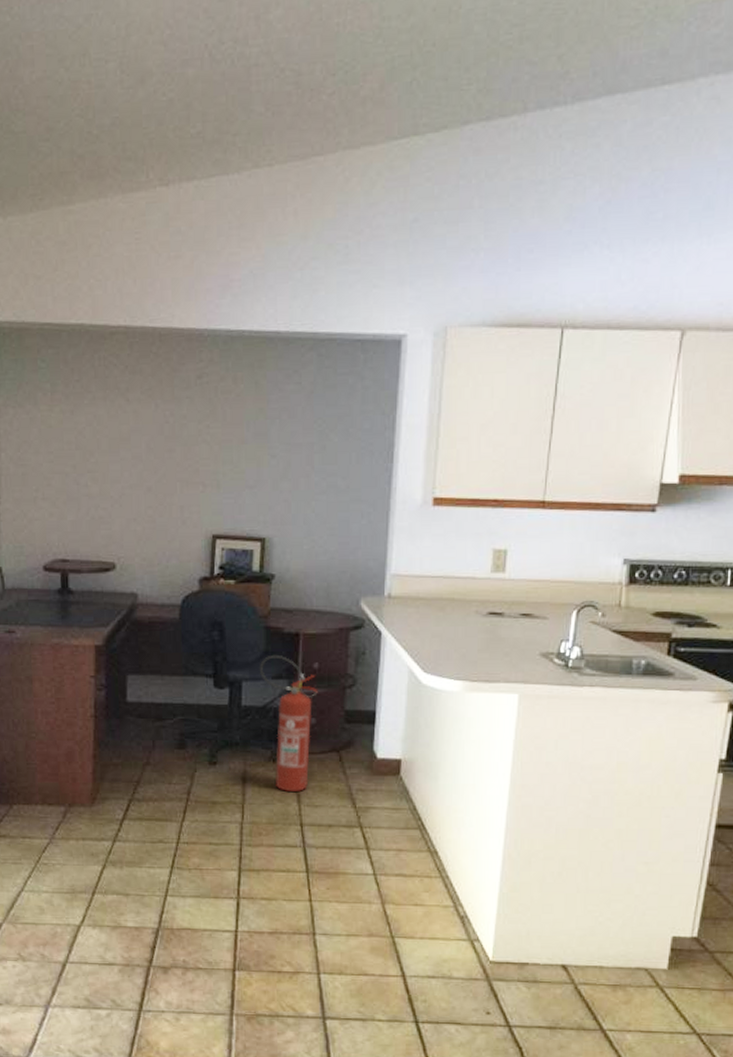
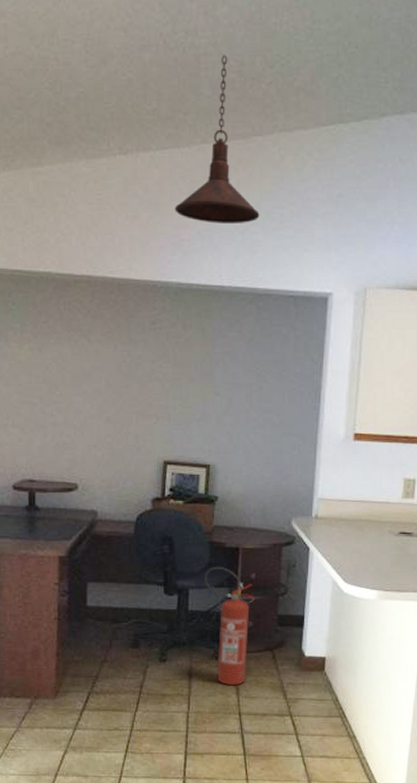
pendant light: none [223,64,321,260] -> present [175,55,260,223]

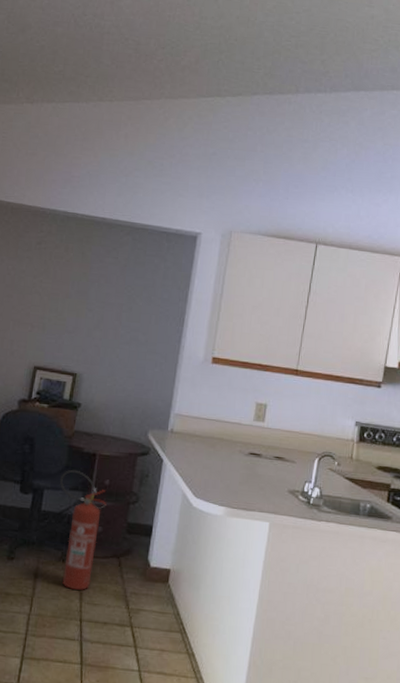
pendant light: present [175,55,260,223] -> none [69,35,143,168]

